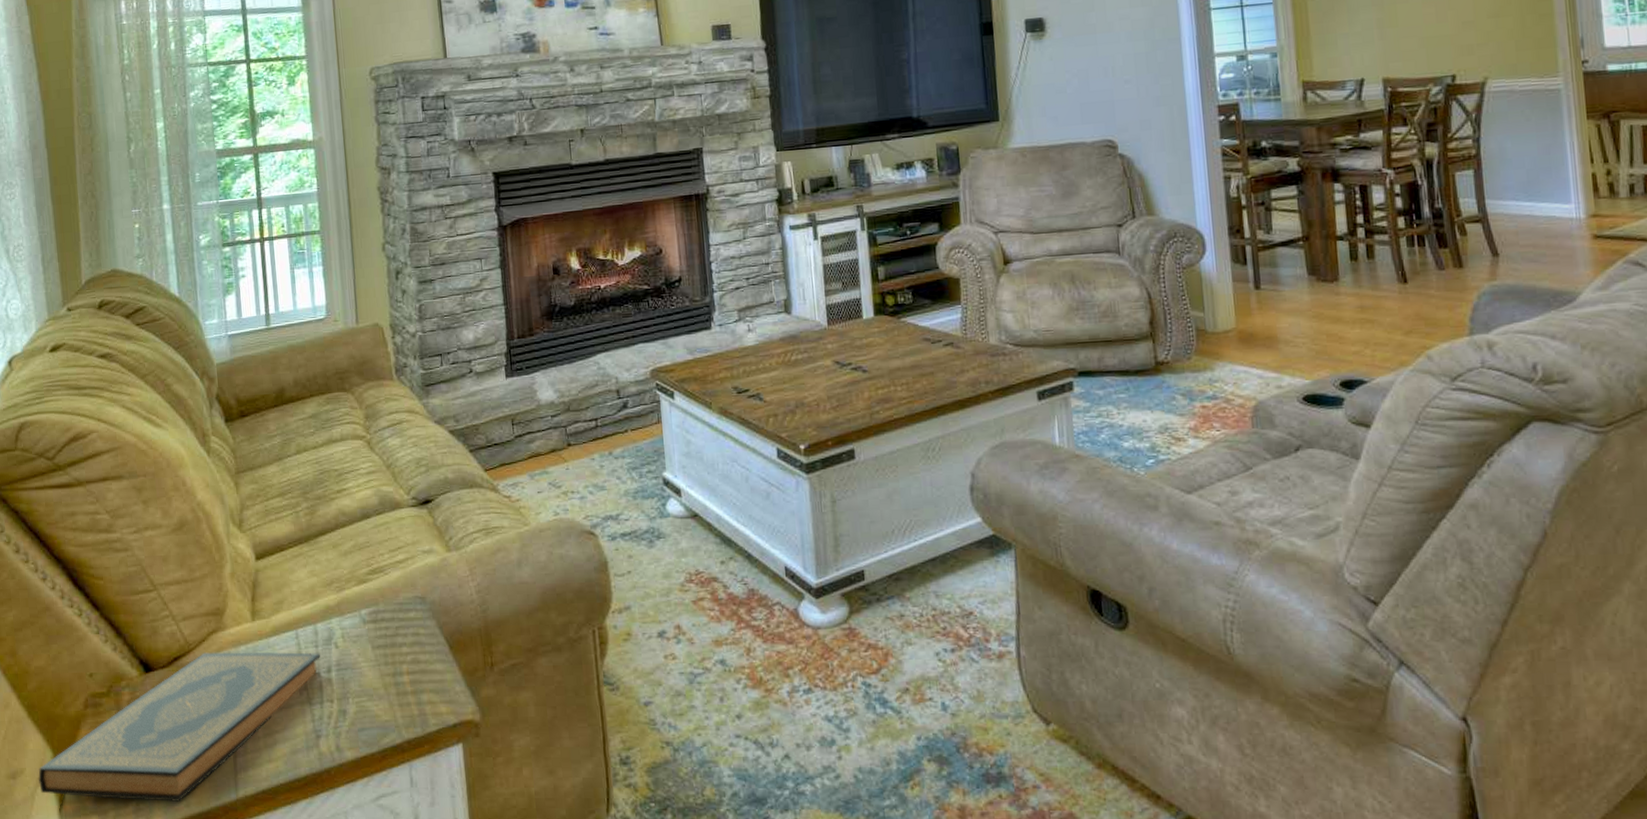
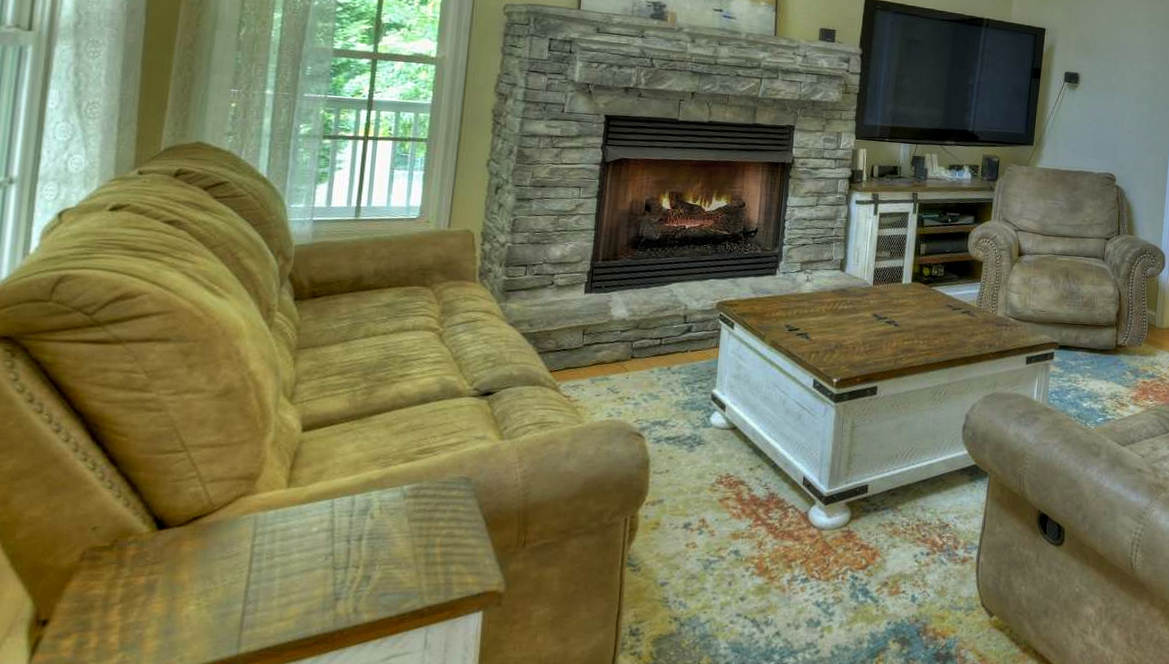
hardback book: present [38,651,320,802] -> none [9,514,353,655]

